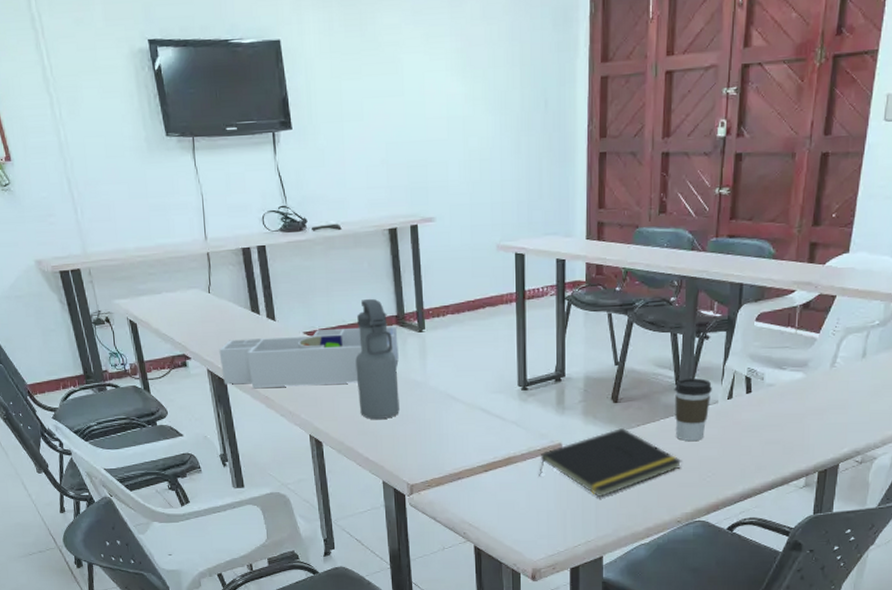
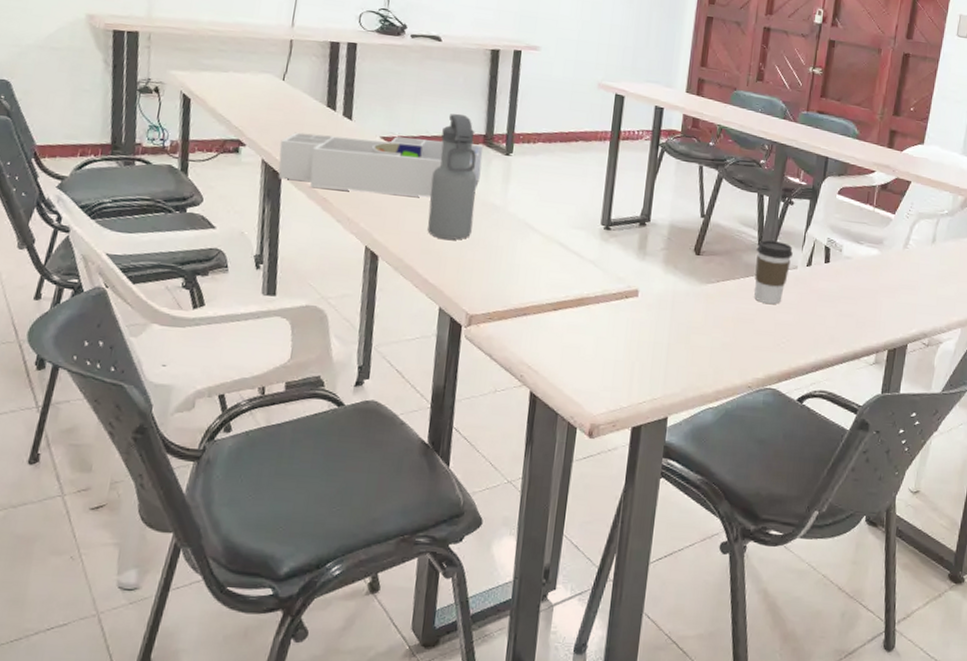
notepad: present [539,428,682,498] -> none [611,282,758,353]

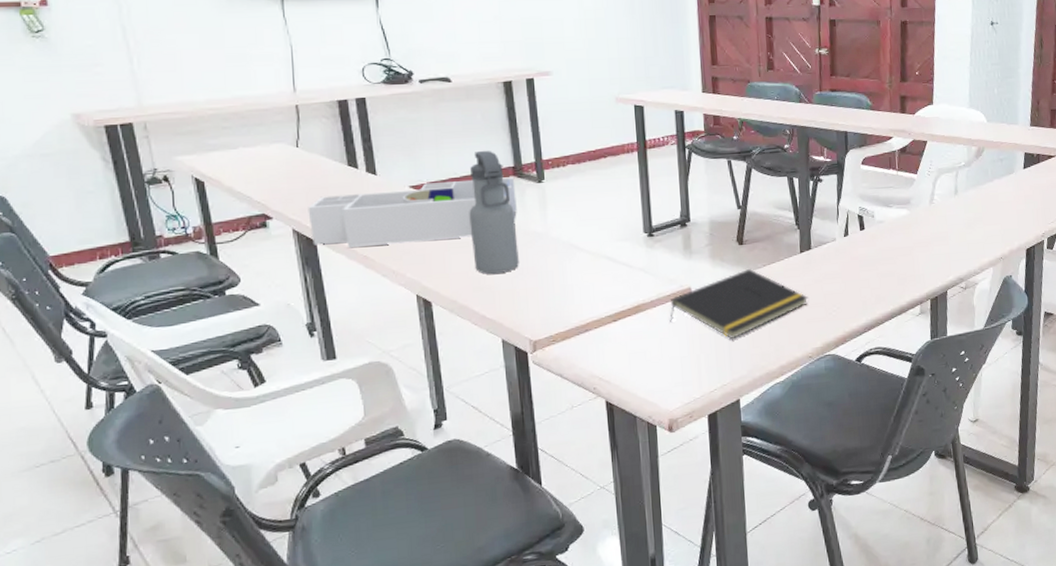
notepad: none [611,282,758,353] -> present [670,269,808,340]
coffee cup: present [754,240,793,304] -> none [795,218,829,278]

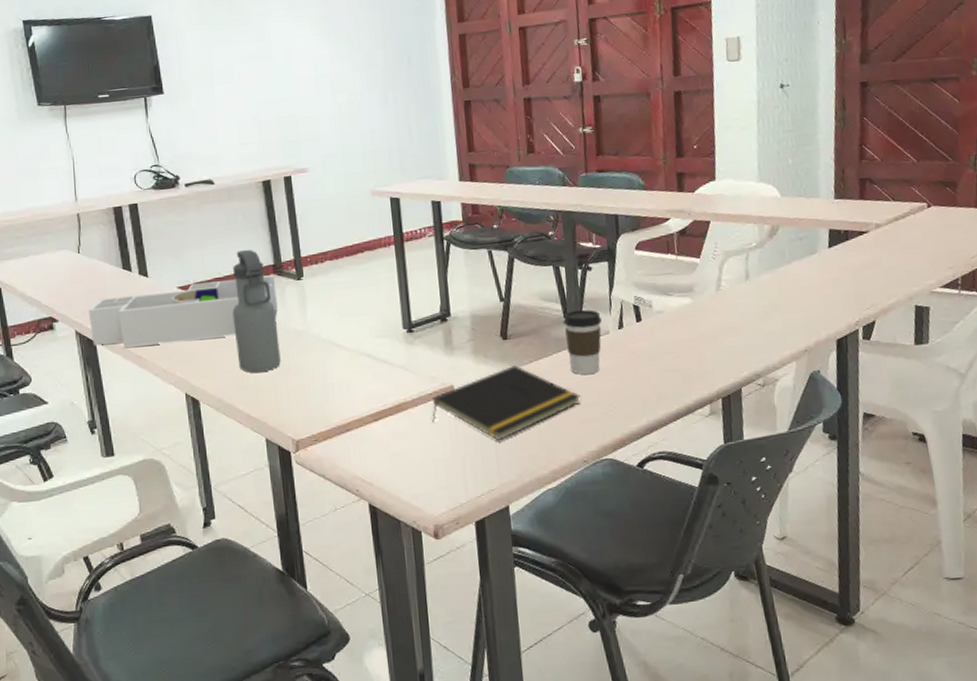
coffee cup: none [795,218,829,278] -> present [563,309,602,375]

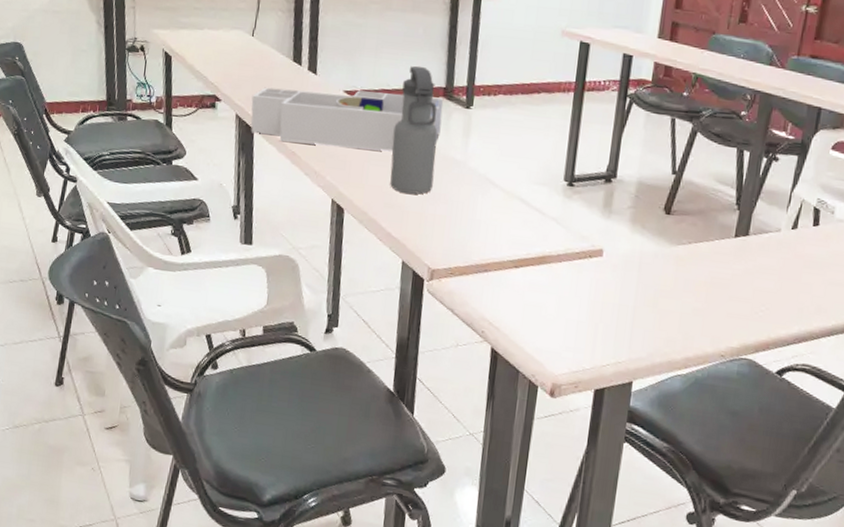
notepad: present [432,365,581,441] -> none [573,243,734,316]
coffee cup: present [563,309,602,375] -> none [730,199,776,269]

